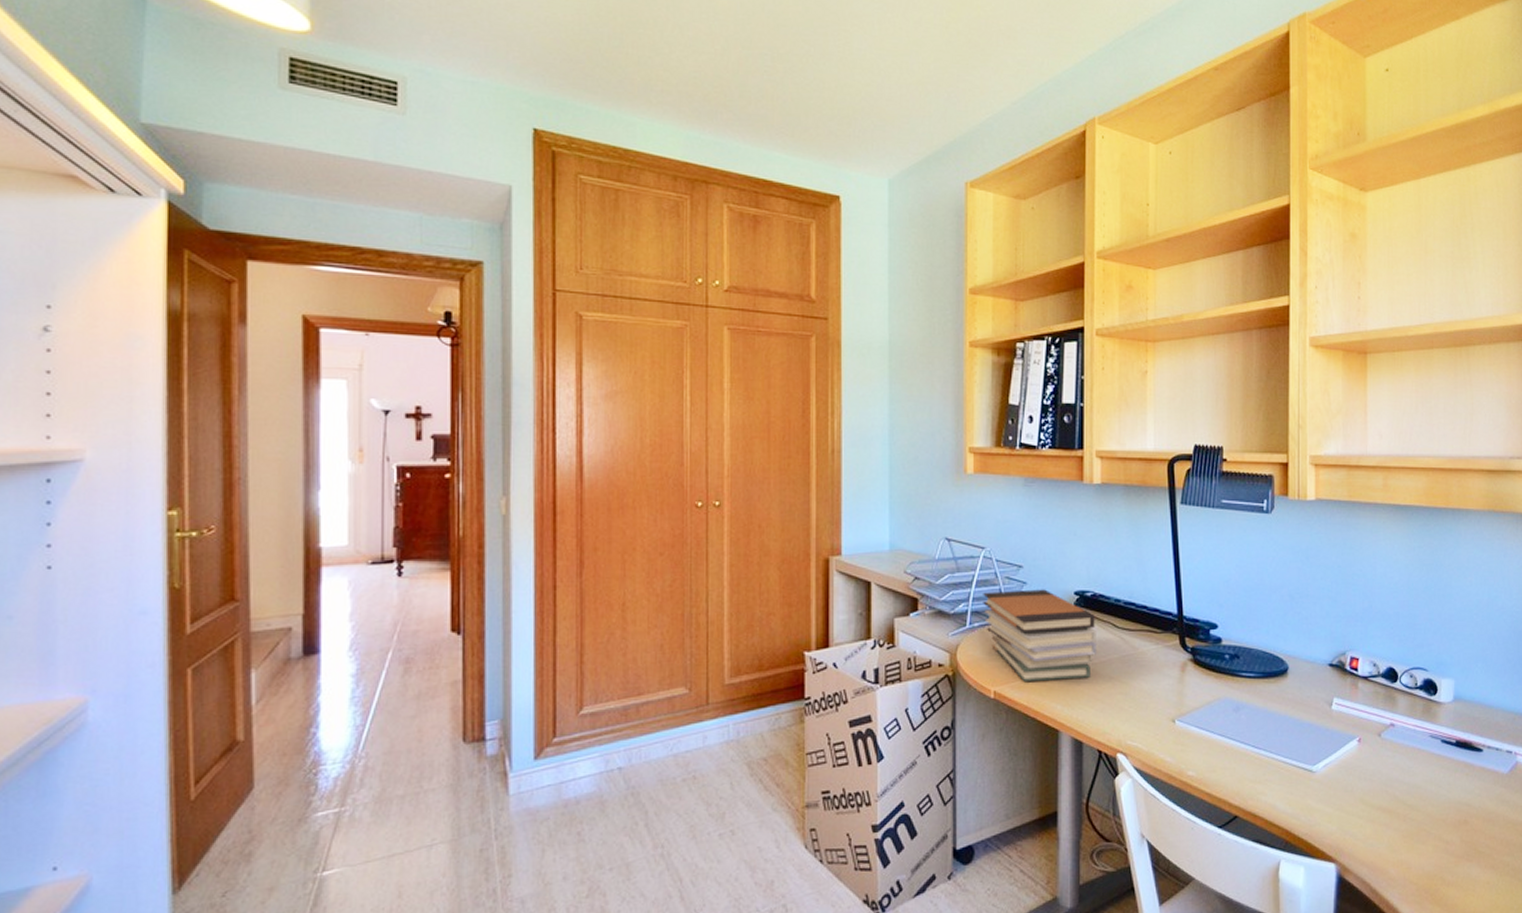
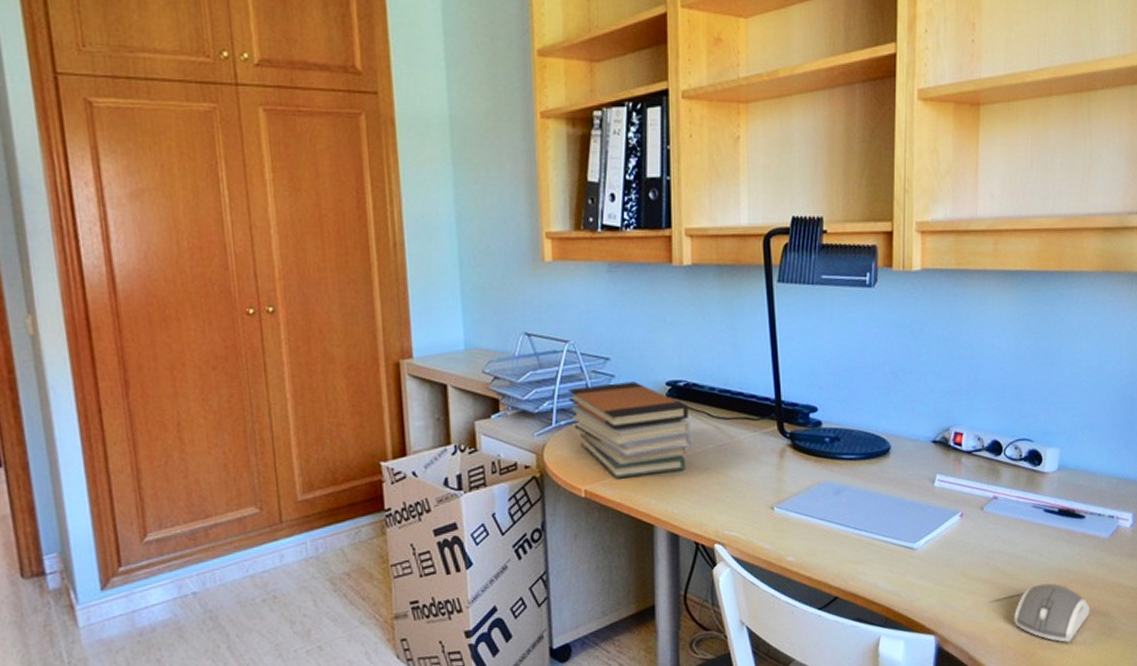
computer mouse: none [1415,816,1492,880] -> present [1014,583,1090,642]

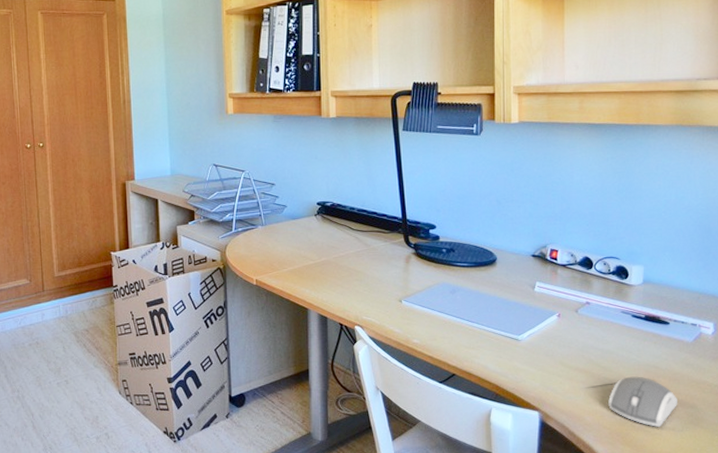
book stack: present [568,381,691,479] -> none [244,201,336,273]

